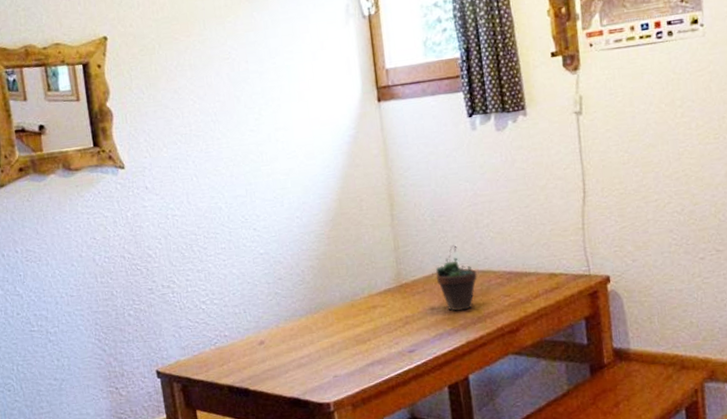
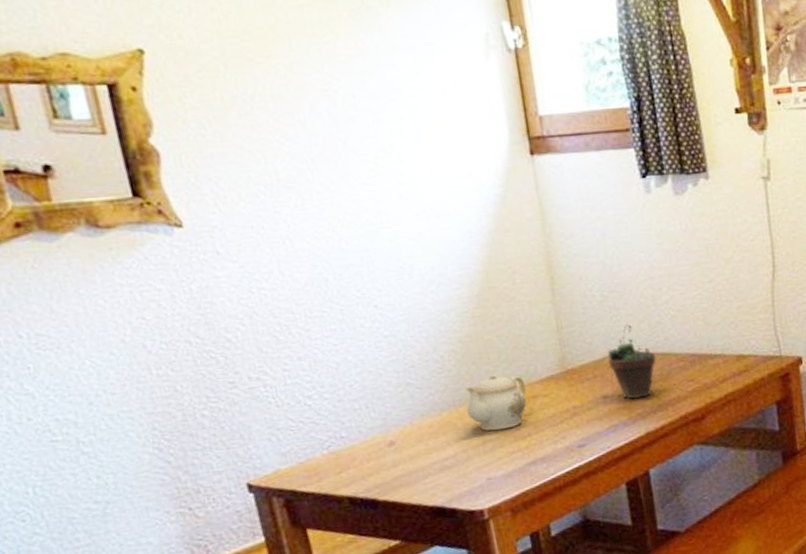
teapot: none [319,286,368,335] -> present [465,373,527,431]

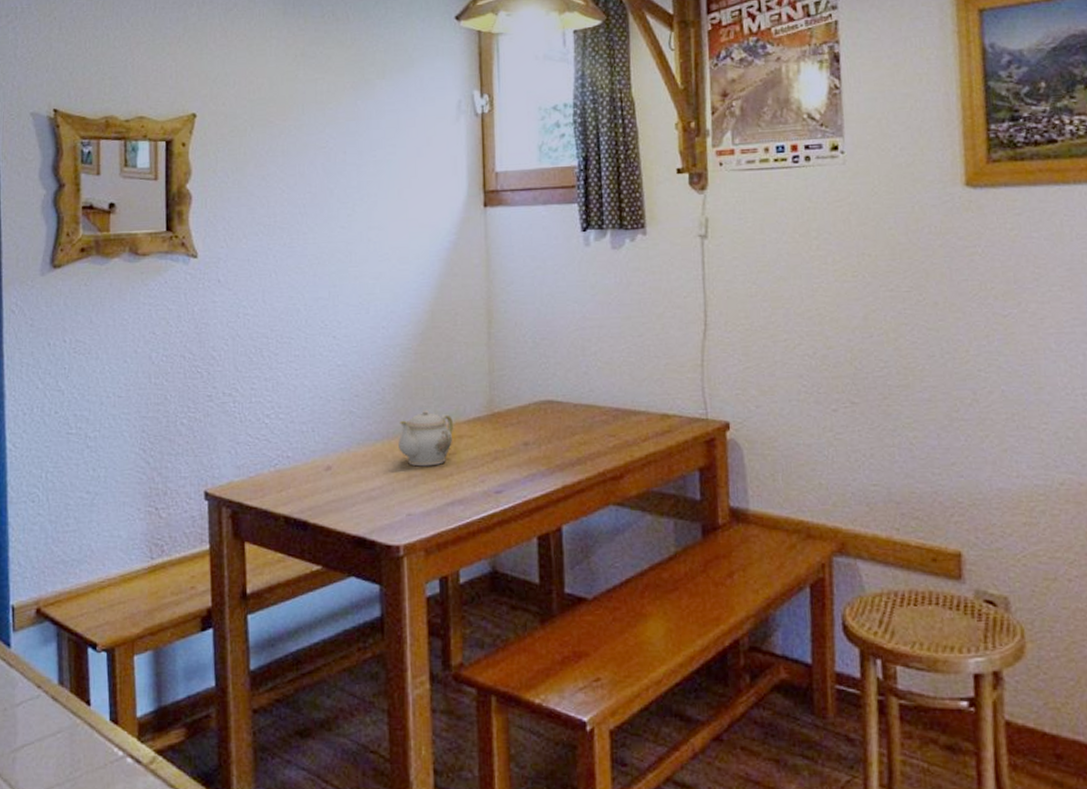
succulent plant: present [607,323,657,399] -> none [532,372,580,449]

